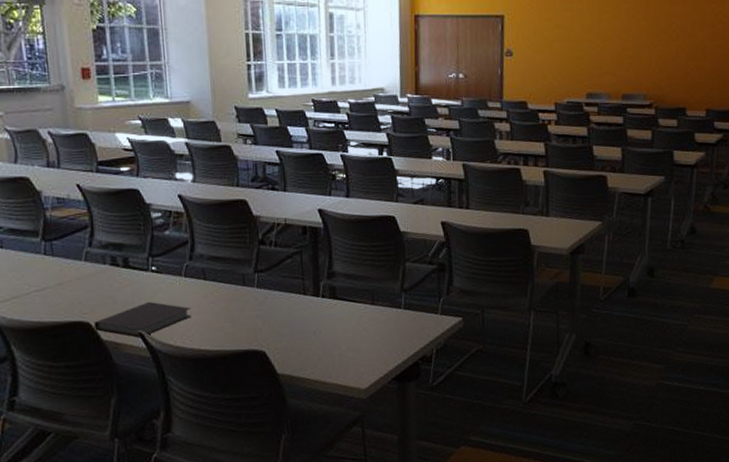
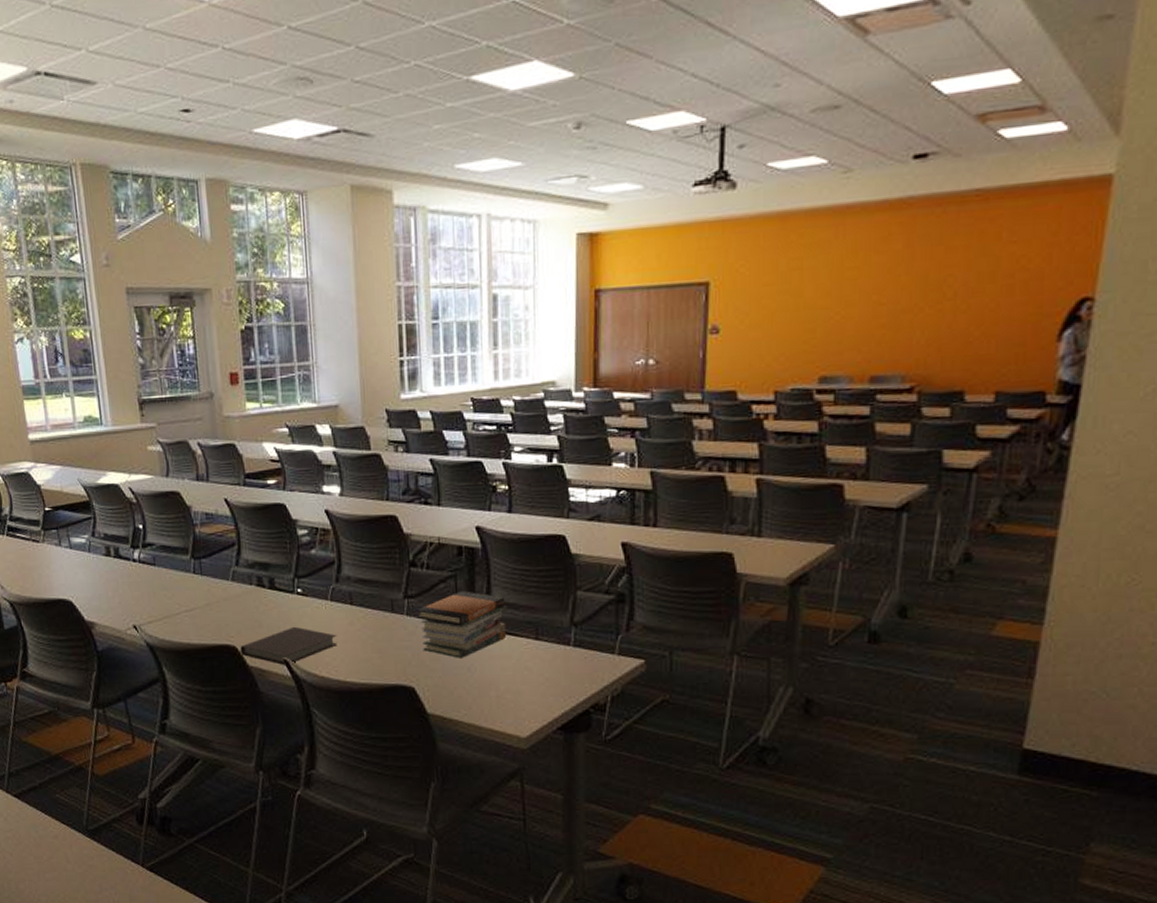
book stack: none [266,264,347,324] -> present [416,591,507,658]

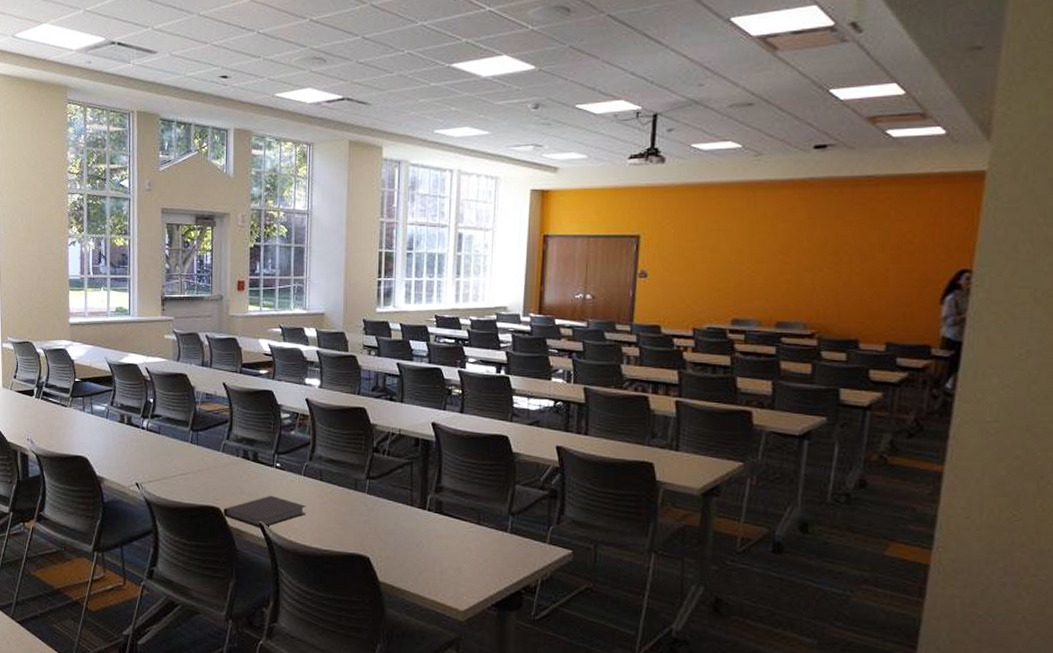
book stack: present [416,591,507,658] -> none [376,476,454,535]

